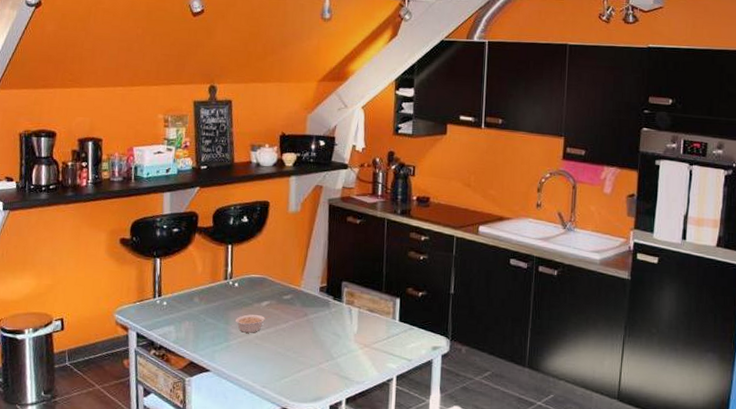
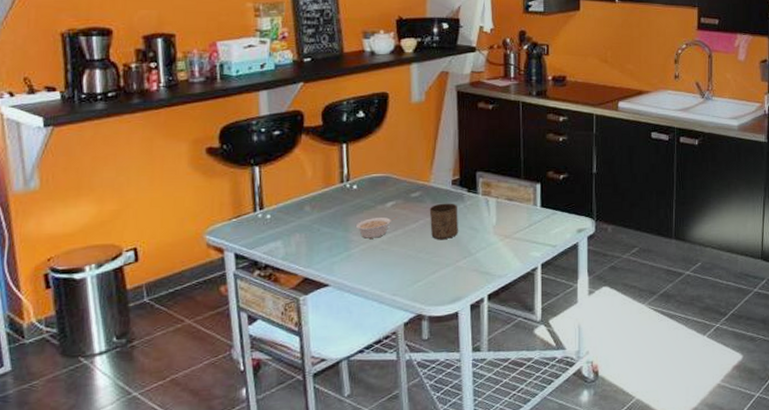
cup: none [298,307,324,341] -> present [429,203,458,239]

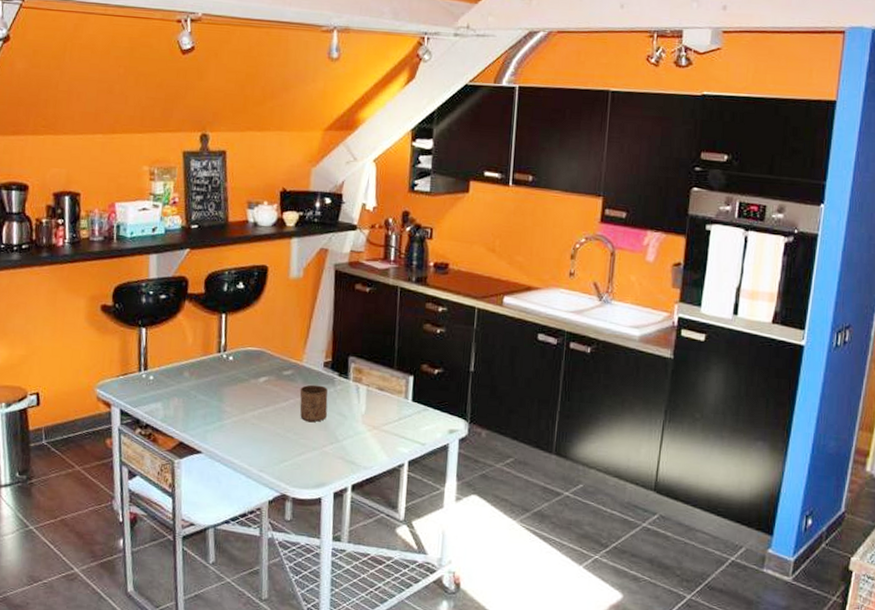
legume: present [356,217,398,239] -> none [230,391,269,412]

